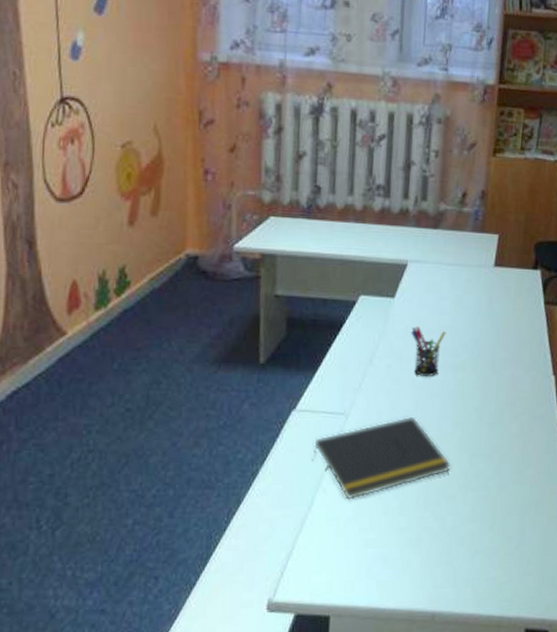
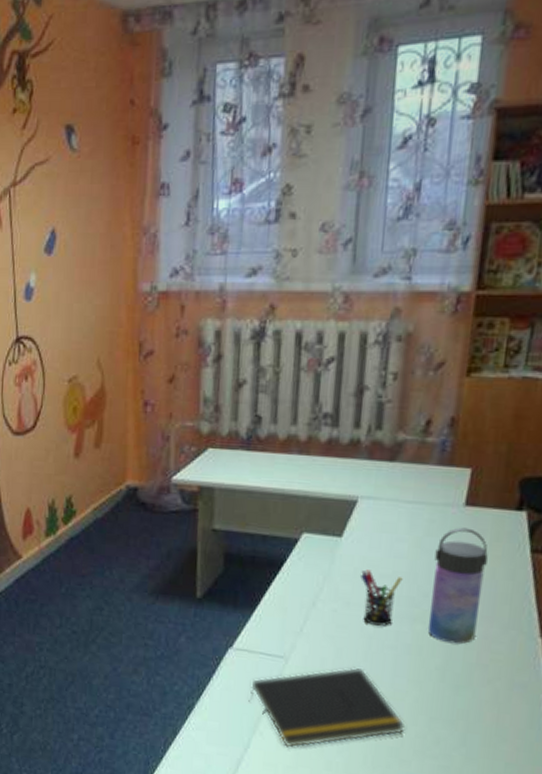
water bottle: none [467,285,513,387] -> present [427,527,488,644]

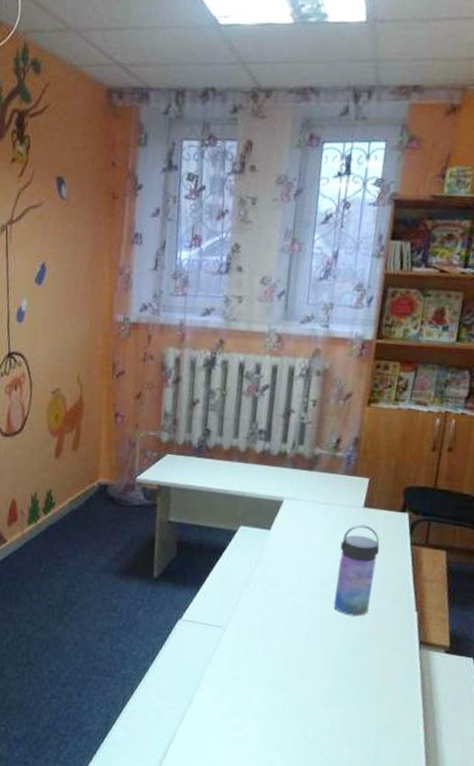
notepad: present [248,667,405,748] -> none [193,635,315,702]
pen holder: present [361,569,403,626] -> none [284,556,316,602]

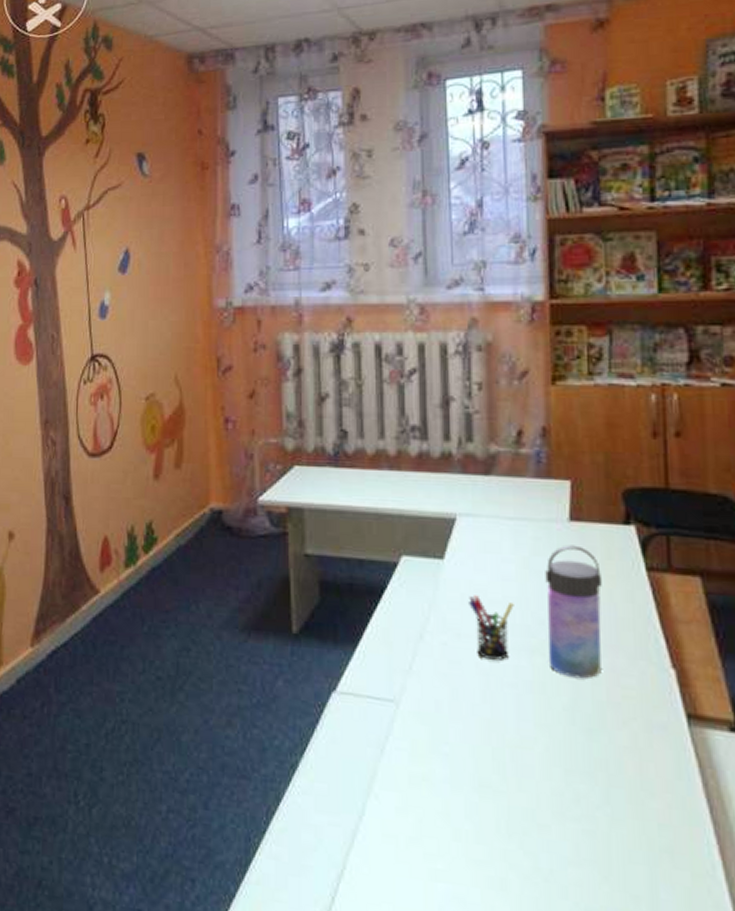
pen holder: none [284,556,316,602] -> present [469,595,514,660]

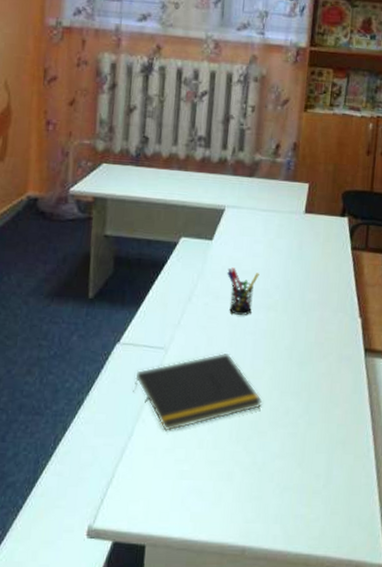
notepad: none [359,711,539,814] -> present [133,353,262,431]
water bottle: present [545,545,602,679] -> none [278,230,322,327]

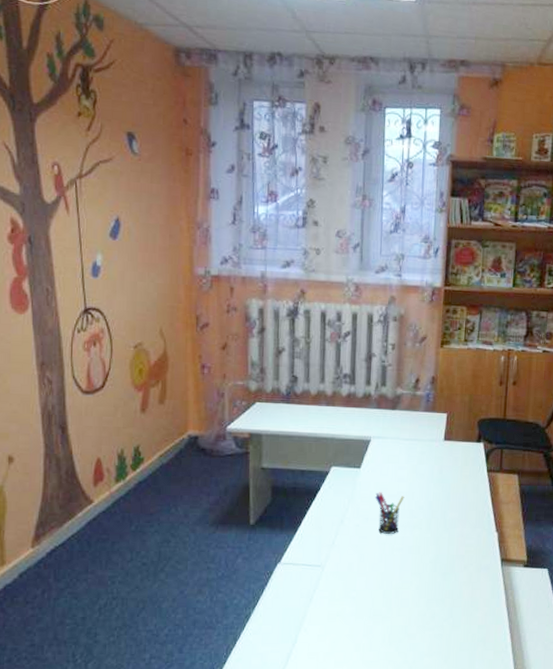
notepad: present [133,353,262,431] -> none [294,568,411,638]

